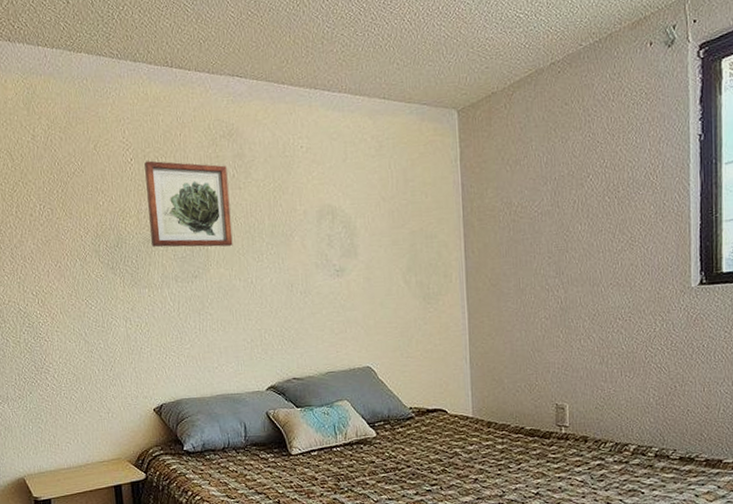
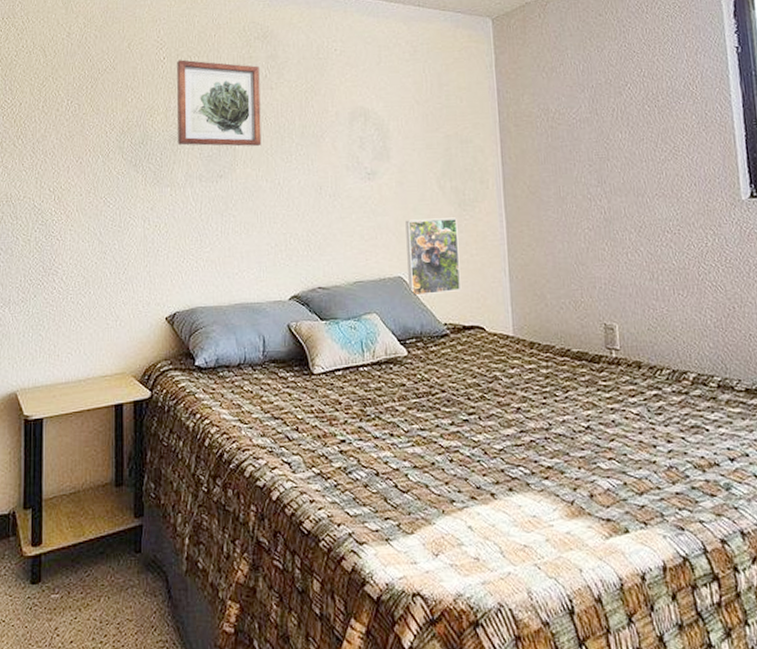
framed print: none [373,310,426,384] -> present [405,217,462,296]

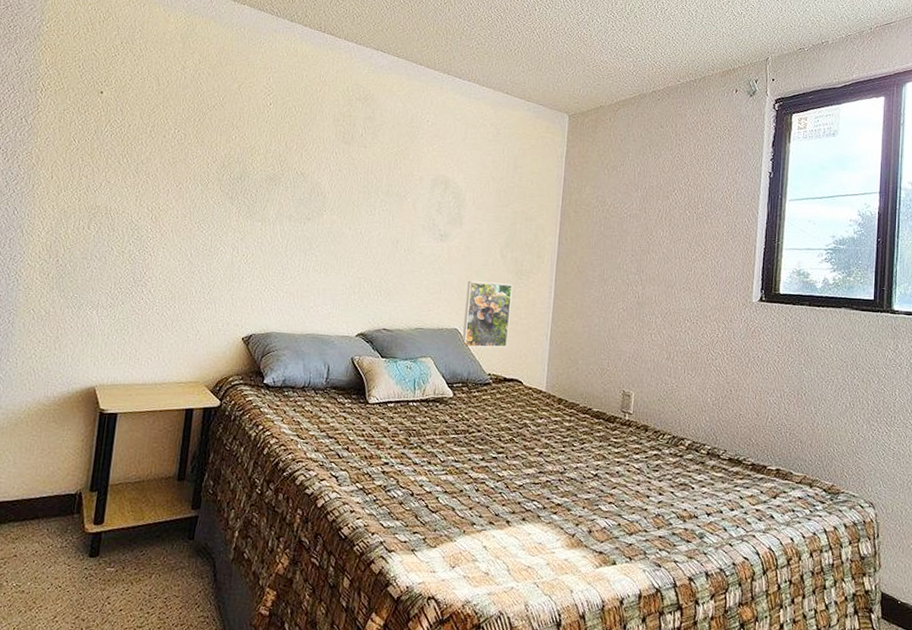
wall art: present [177,59,262,147] -> none [273,108,357,197]

